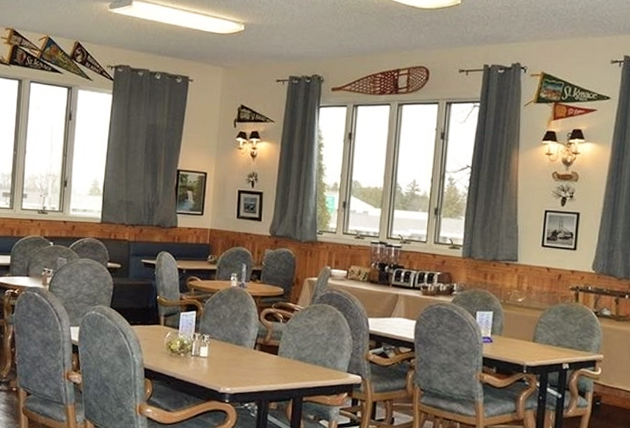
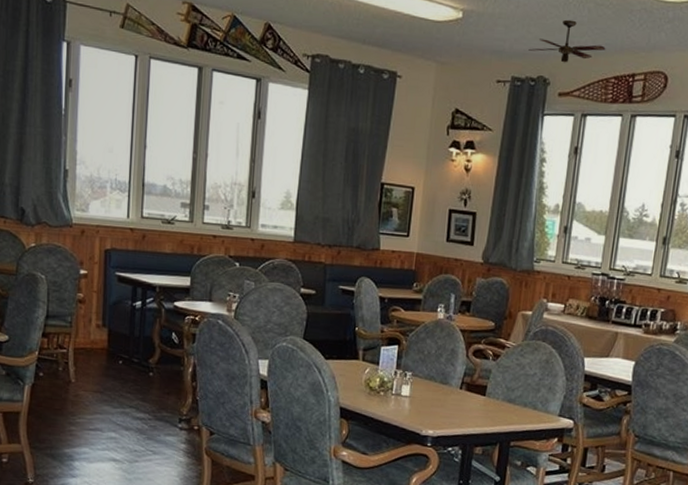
ceiling fan: none [303,27,372,63] -> present [528,19,606,63]

